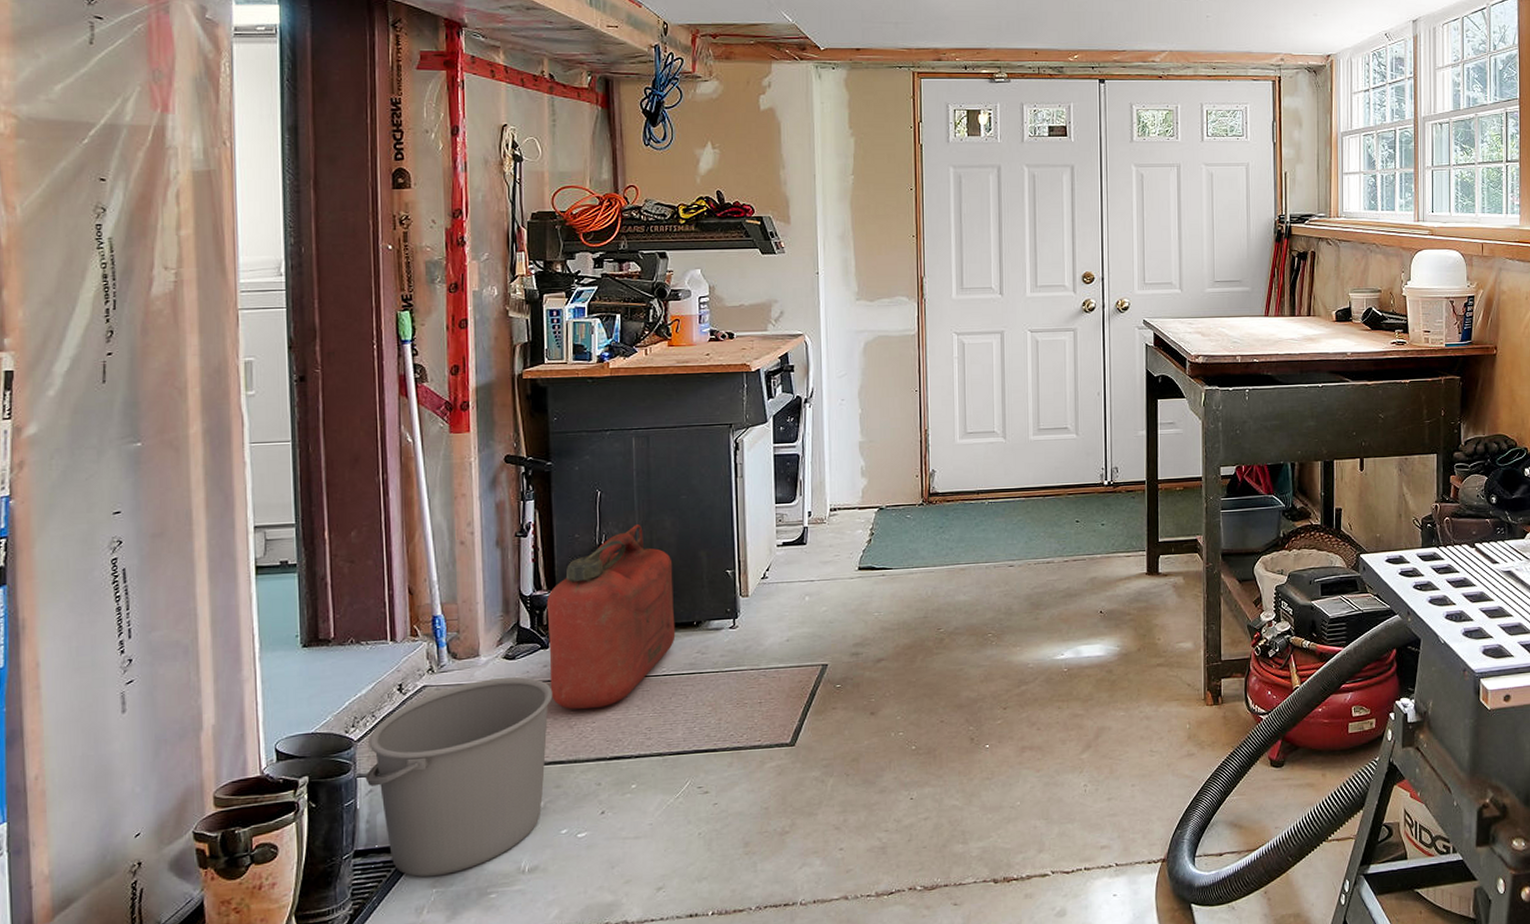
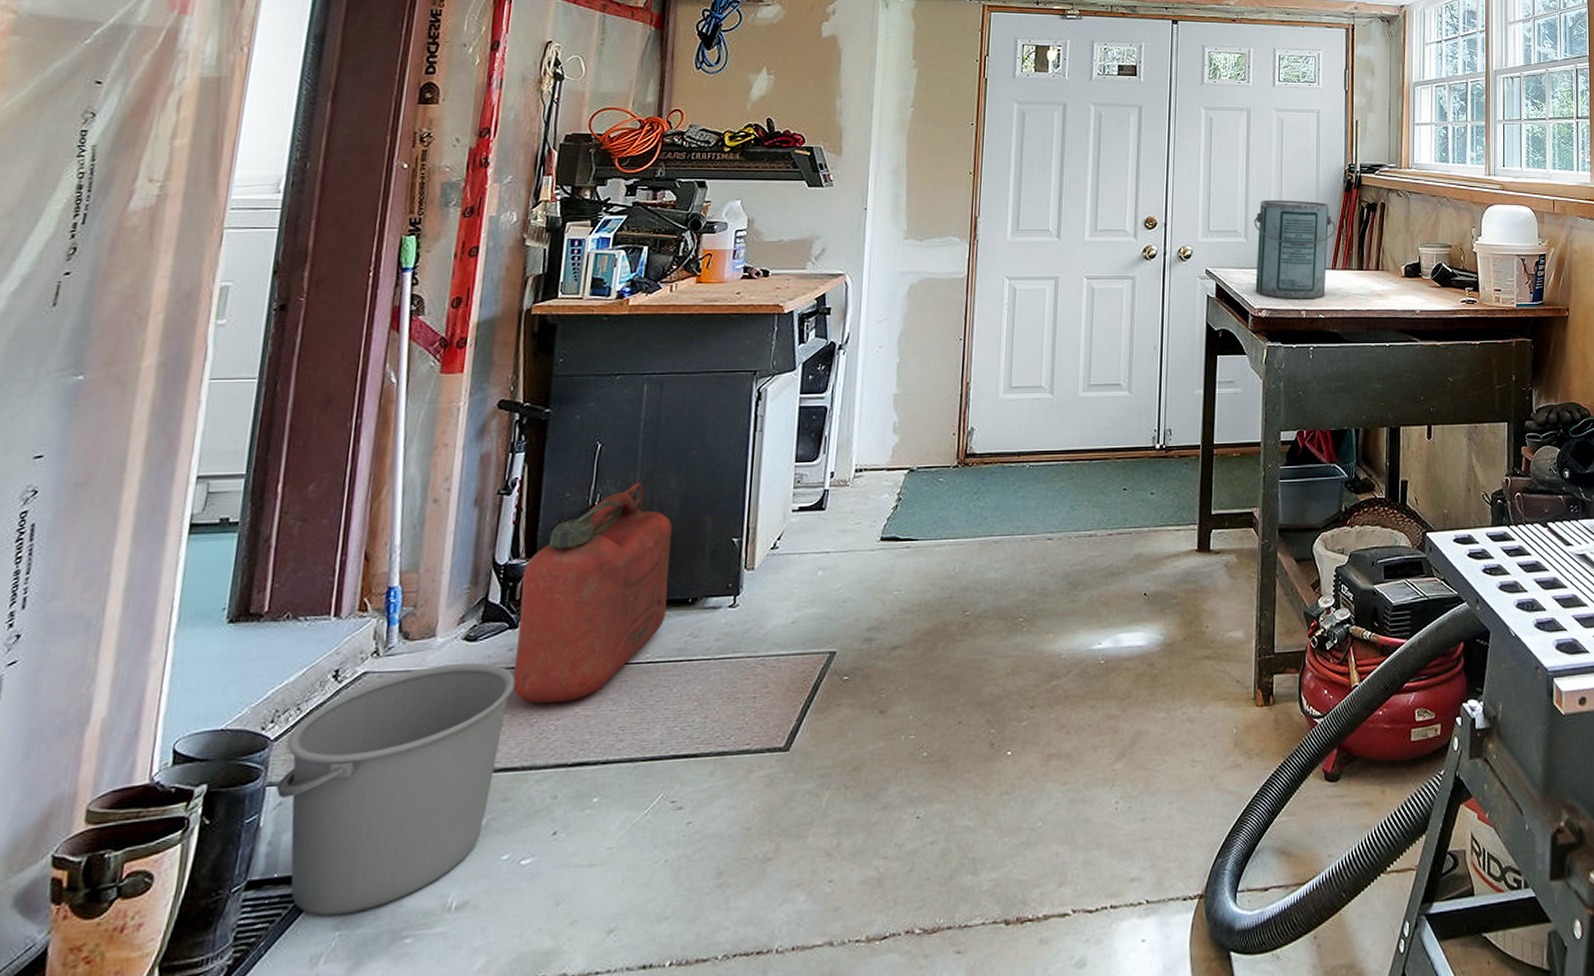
paint can: none [1188,251,1268,346] -> present [1254,199,1336,299]

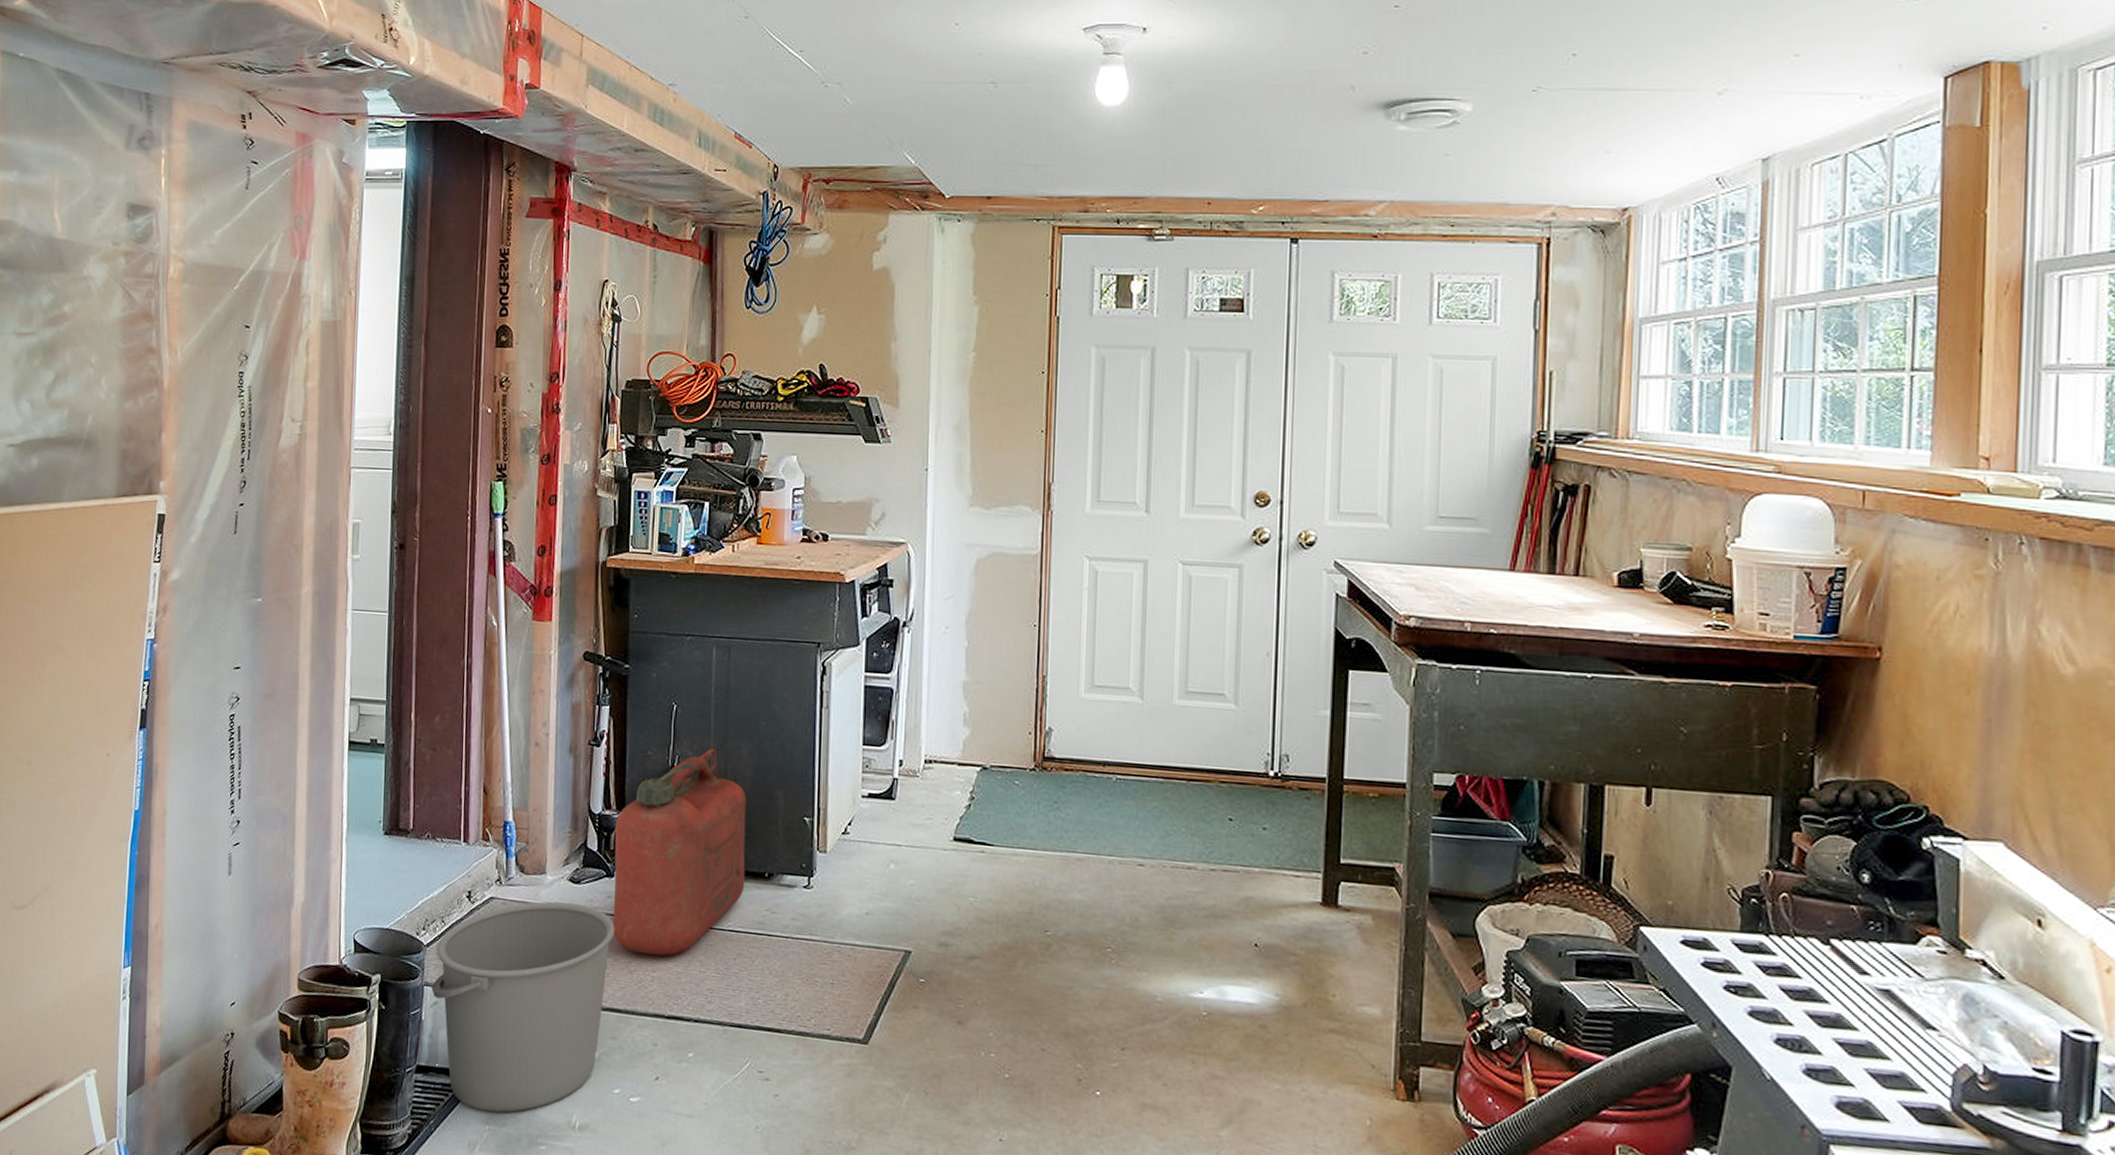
paint can: present [1254,199,1336,299] -> none [1400,475,1517,609]

